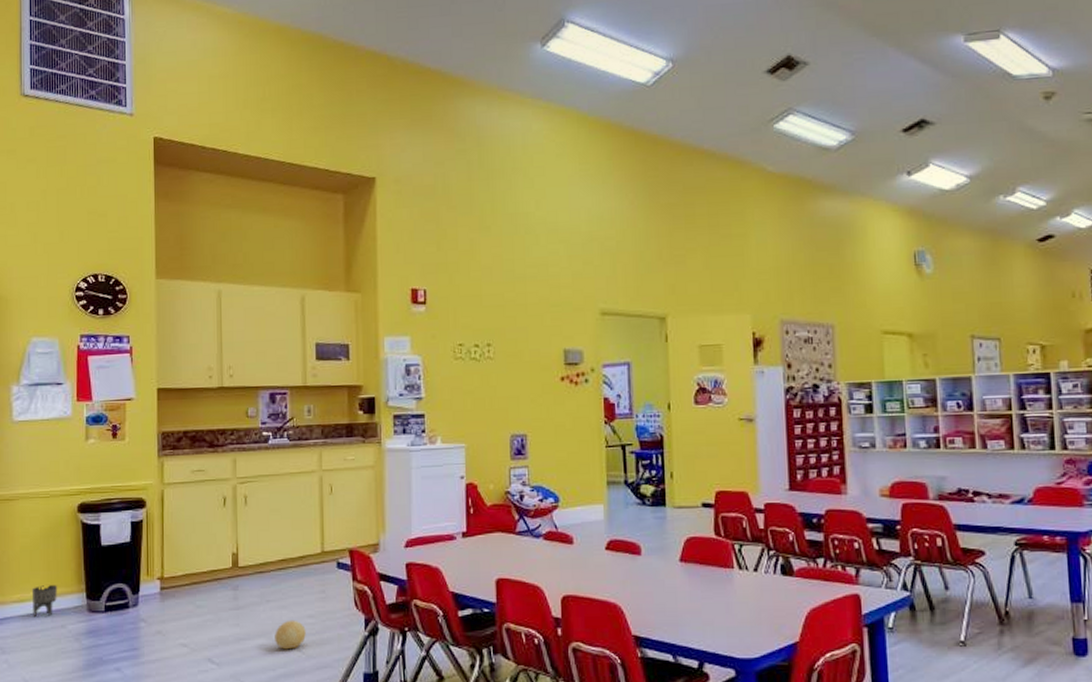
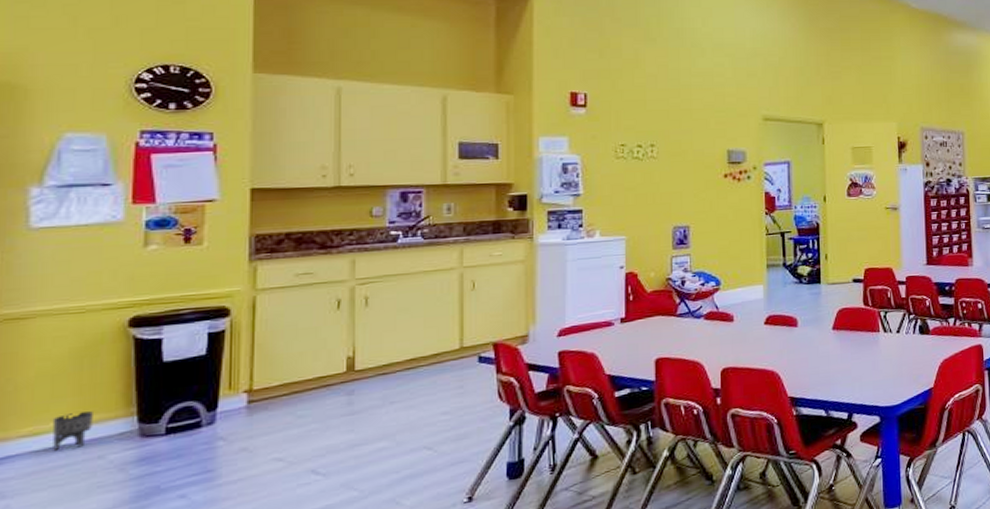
decorative ball: present [275,620,306,650] -> none [400,418,439,451]

